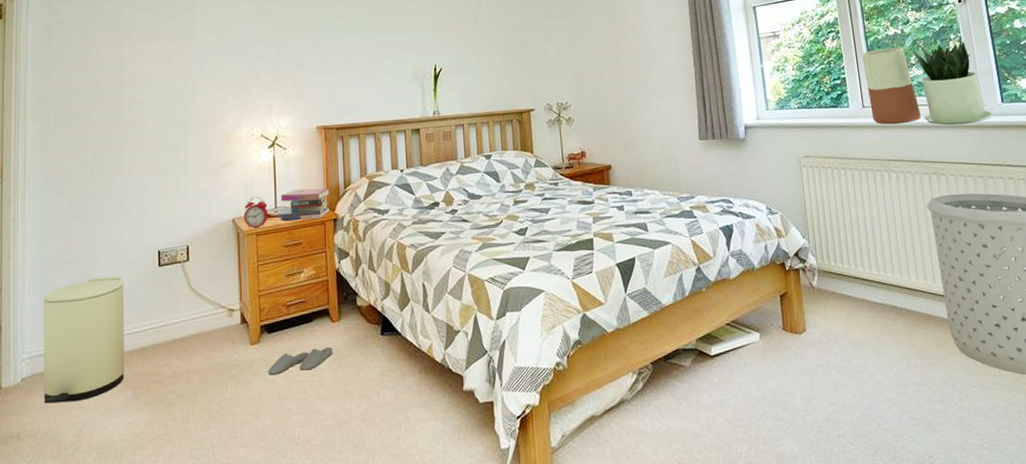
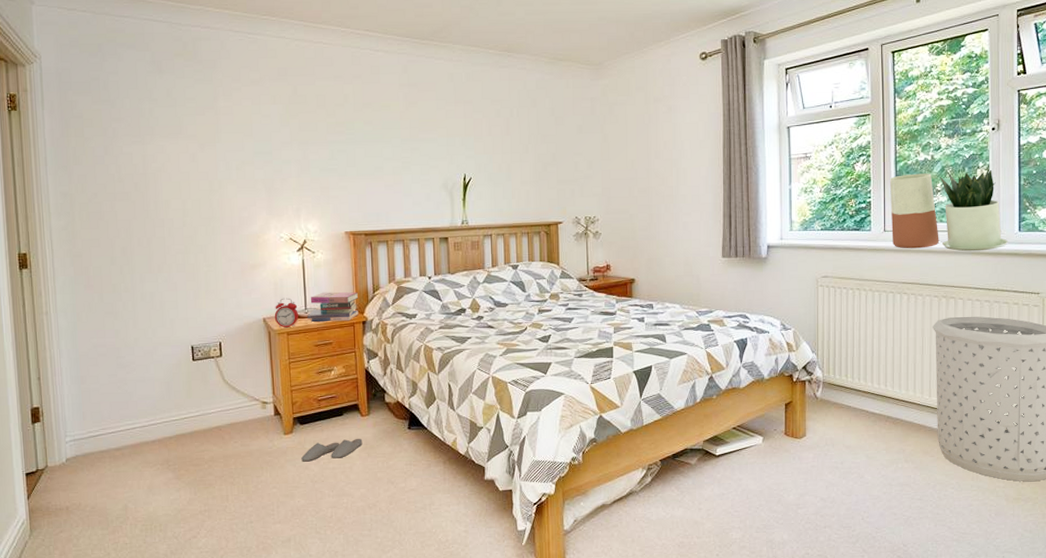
pedal bin: present [43,276,125,404] -> none [82,368,165,482]

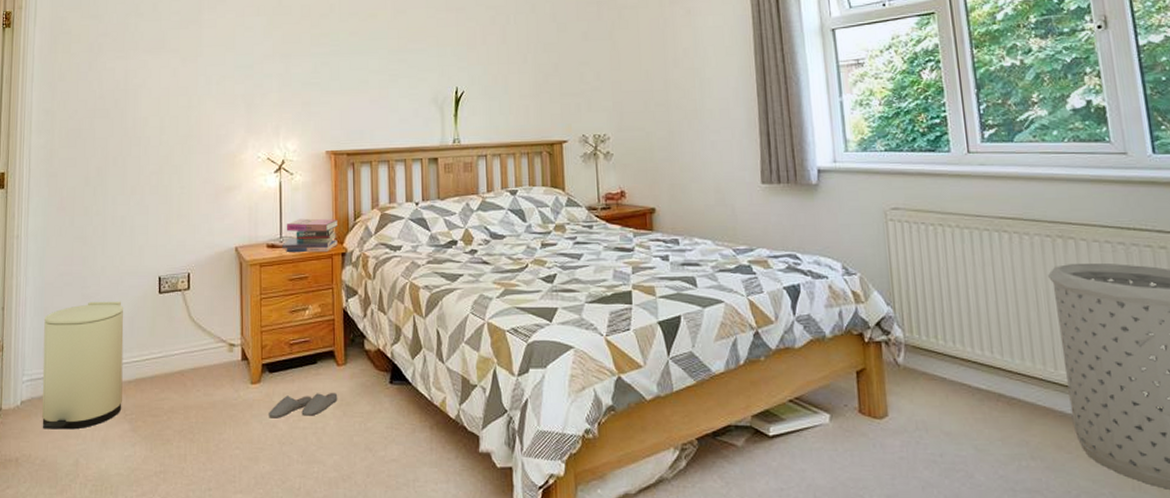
pedal bin: none [82,368,165,482] -> present [42,301,124,430]
alarm clock: present [274,298,298,328] -> none [247,224,273,259]
vase: present [889,173,939,249] -> none [968,81,1044,175]
planter: present [939,169,1008,252] -> none [1034,76,1140,179]

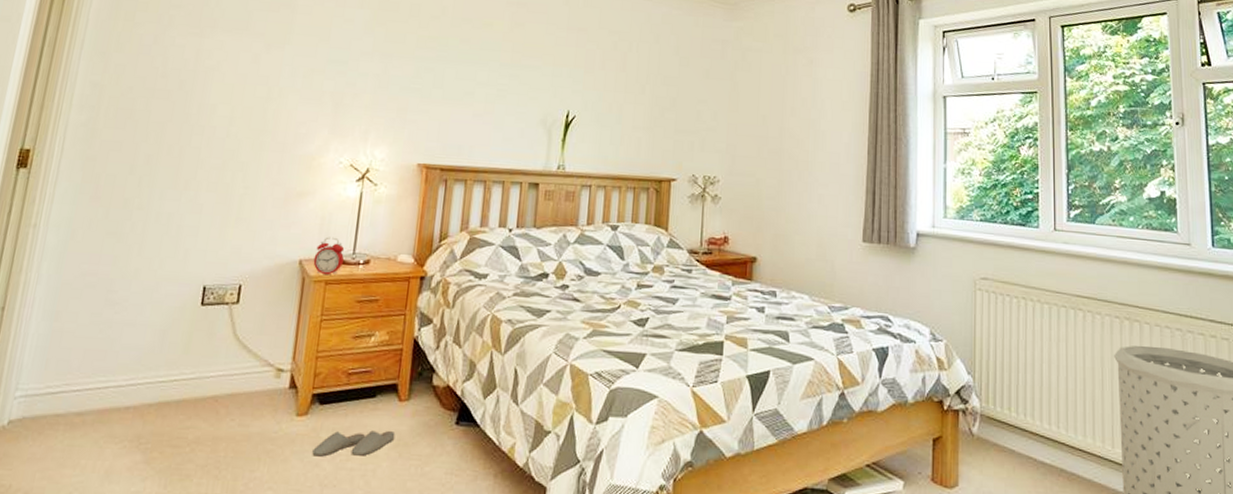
pedal bin: present [42,301,124,430] -> none [32,308,155,458]
alarm clock: none [247,224,273,259] -> present [313,237,345,276]
books: present [282,218,338,253] -> none [354,234,421,275]

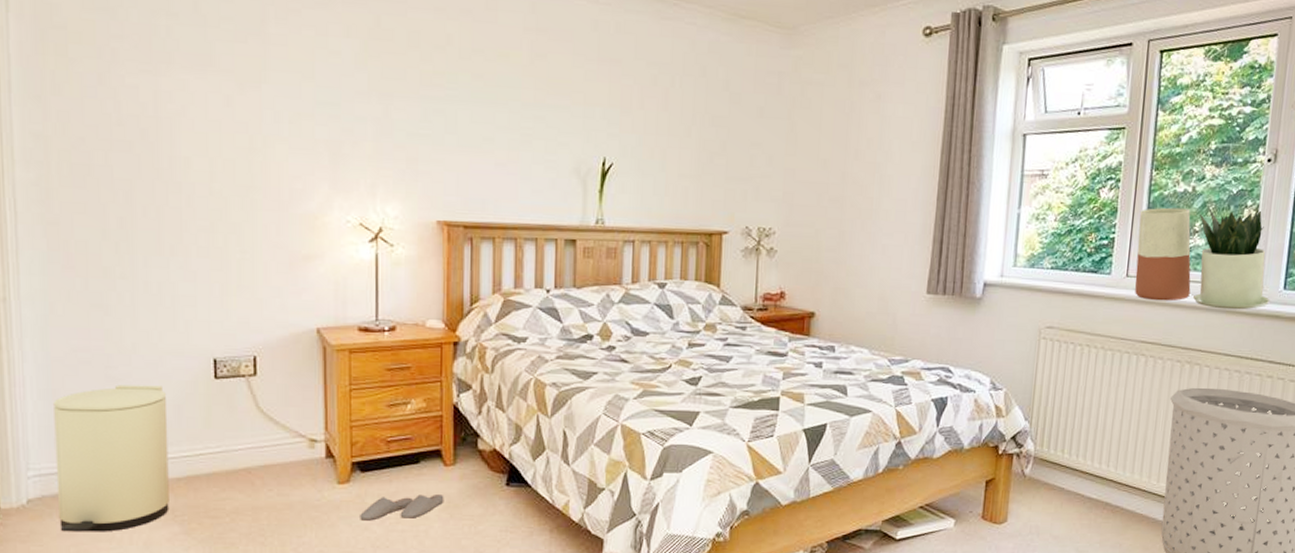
pedal bin: none [32,308,155,458] -> present [54,384,169,532]
alarm clock: present [313,237,345,276] -> none [332,303,366,344]
vase: none [1060,165,1119,256] -> present [1135,207,1191,301]
planter: none [1117,168,1200,267] -> present [1193,210,1270,310]

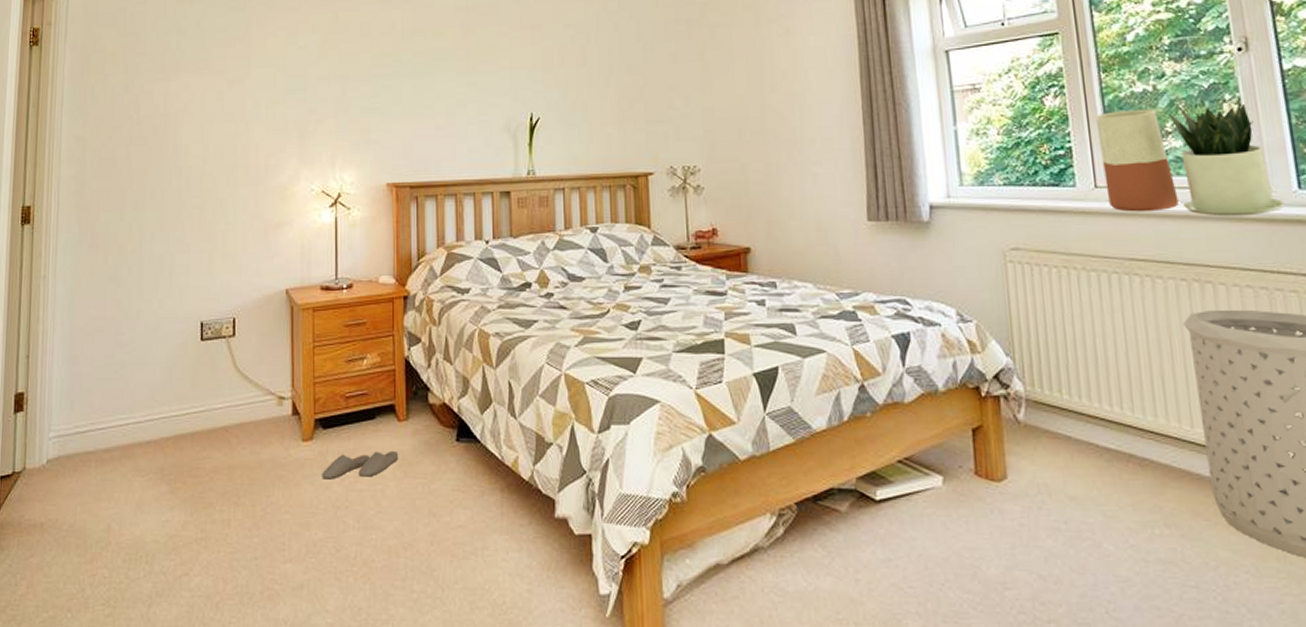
pedal bin: present [54,384,169,532] -> none [70,349,162,492]

